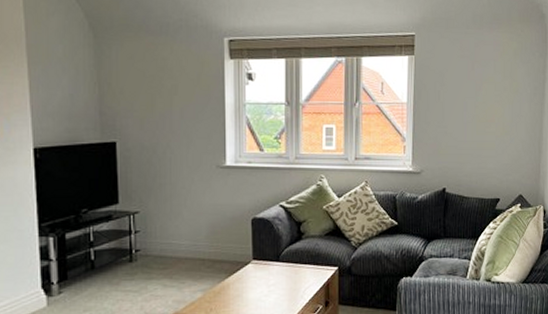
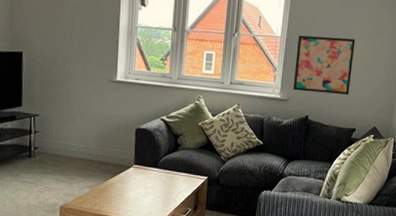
wall art: none [425,99,490,161] -> present [292,35,356,95]

